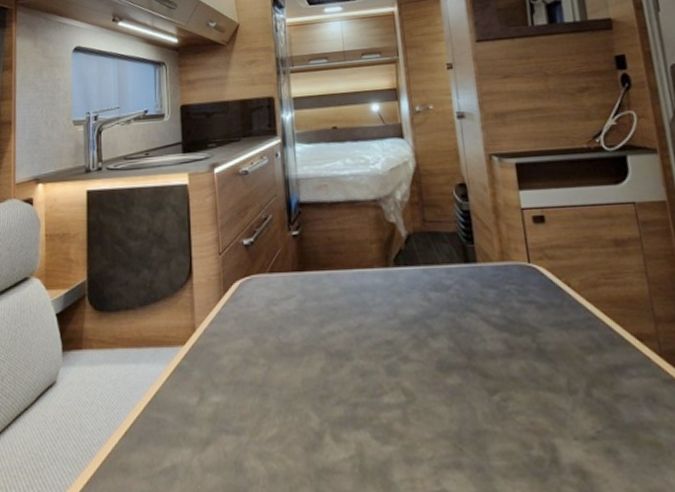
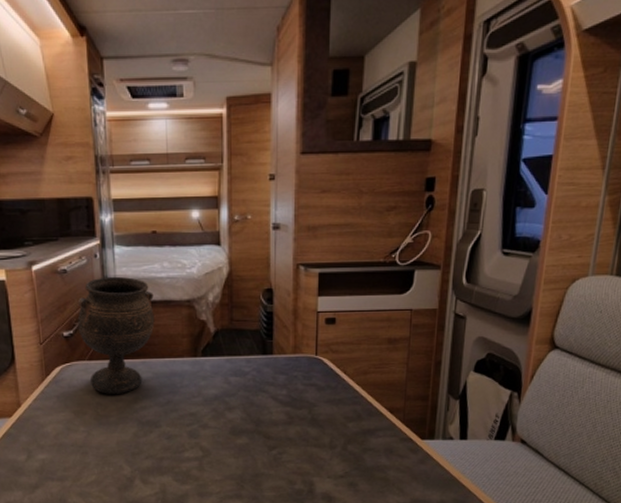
goblet: none [258,175,340,315] -> present [77,276,155,394]

